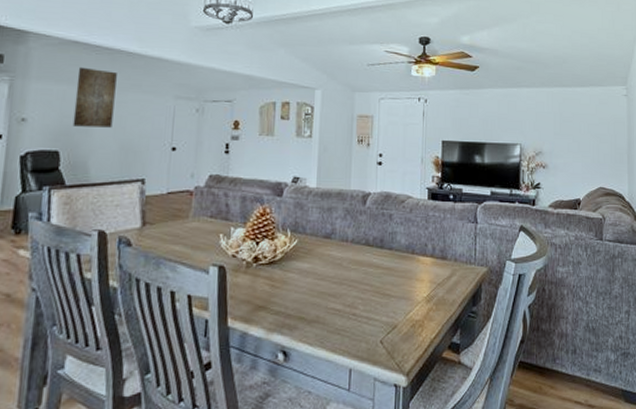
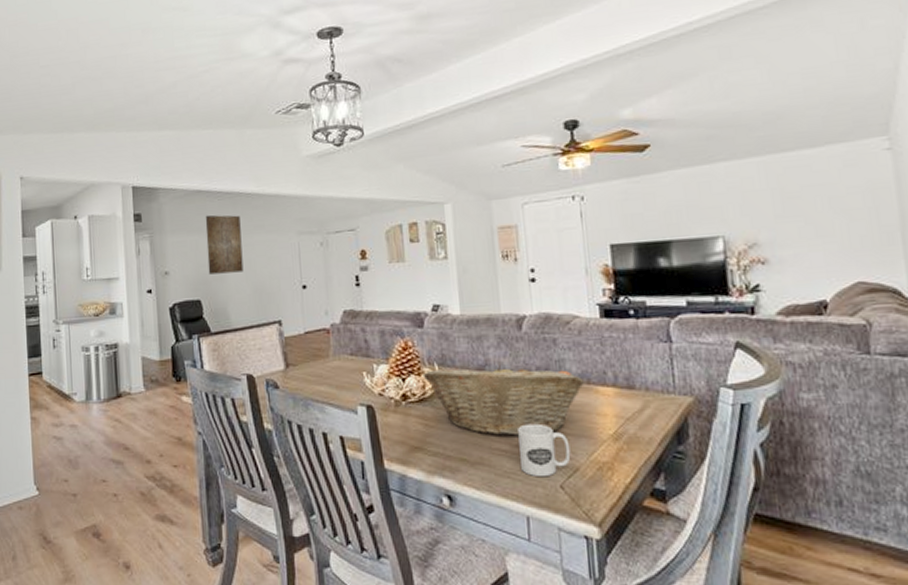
fruit basket: none [275,231,409,297] -> present [422,362,584,436]
mug: none [349,286,392,334] -> present [518,423,571,478]

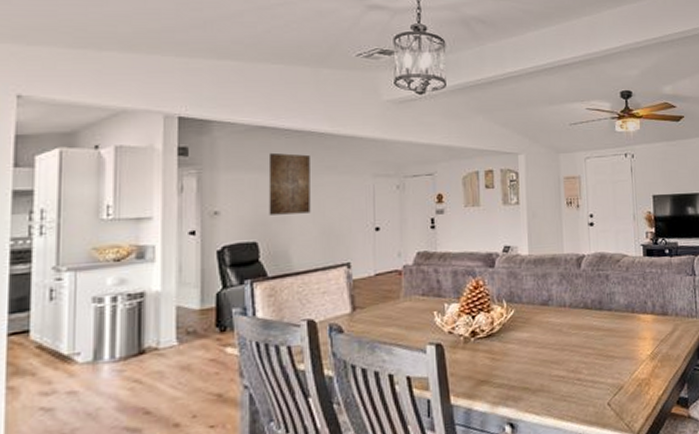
fruit basket: present [422,362,584,436] -> none [492,296,629,364]
mug: present [518,423,571,478] -> none [574,350,617,398]

